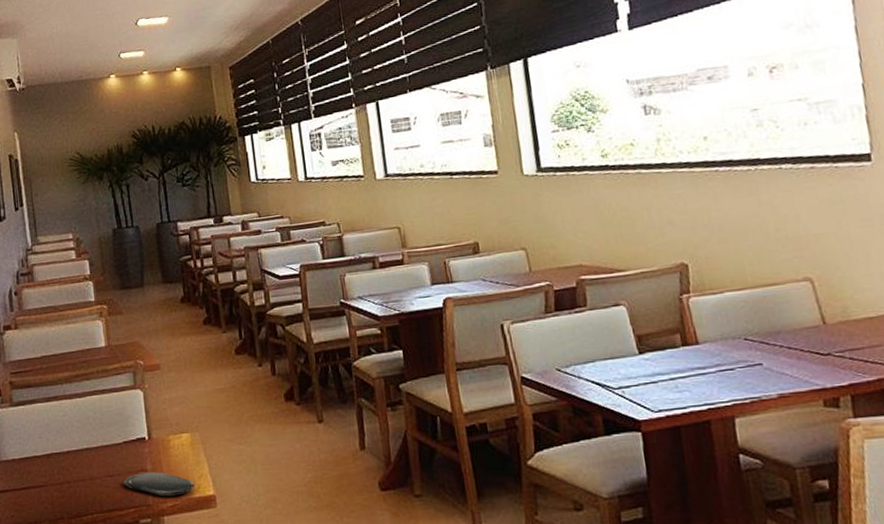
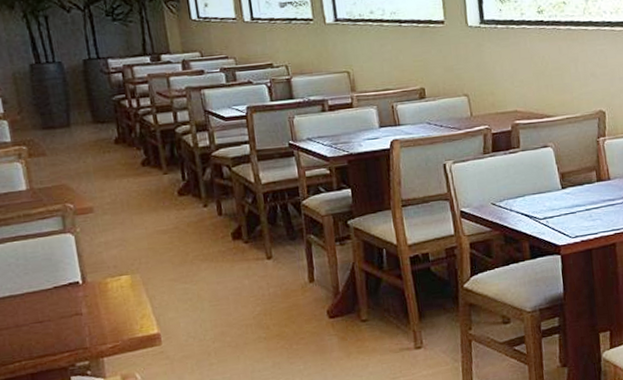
oval tray: present [124,472,195,497] -> none [55,315,137,339]

